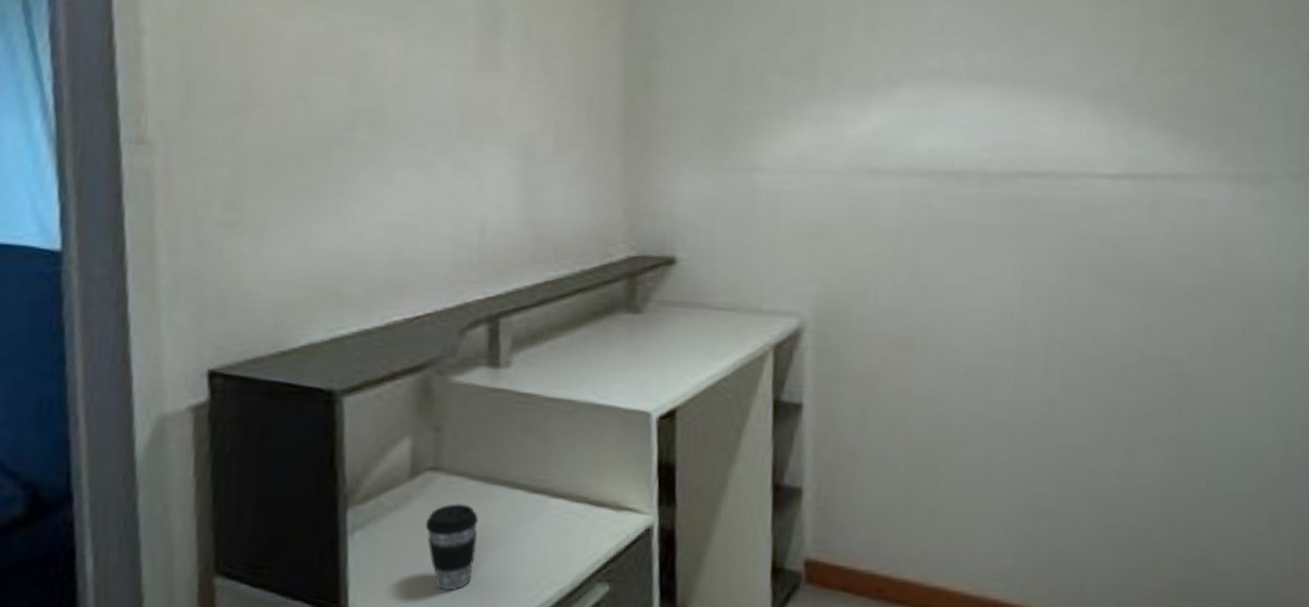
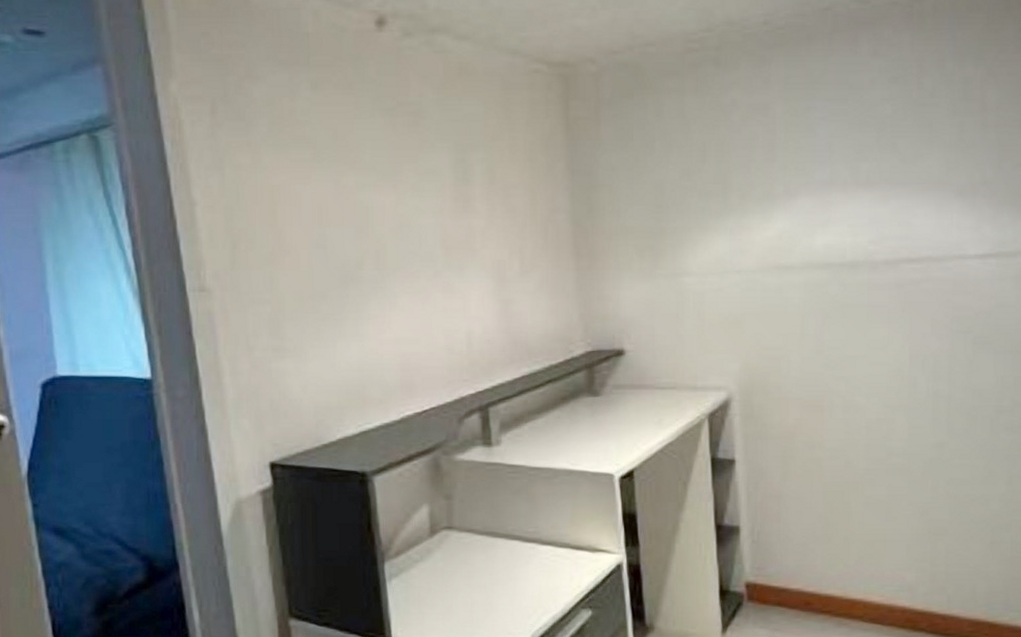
coffee cup: present [425,503,478,590] -> none [445,553,485,620]

